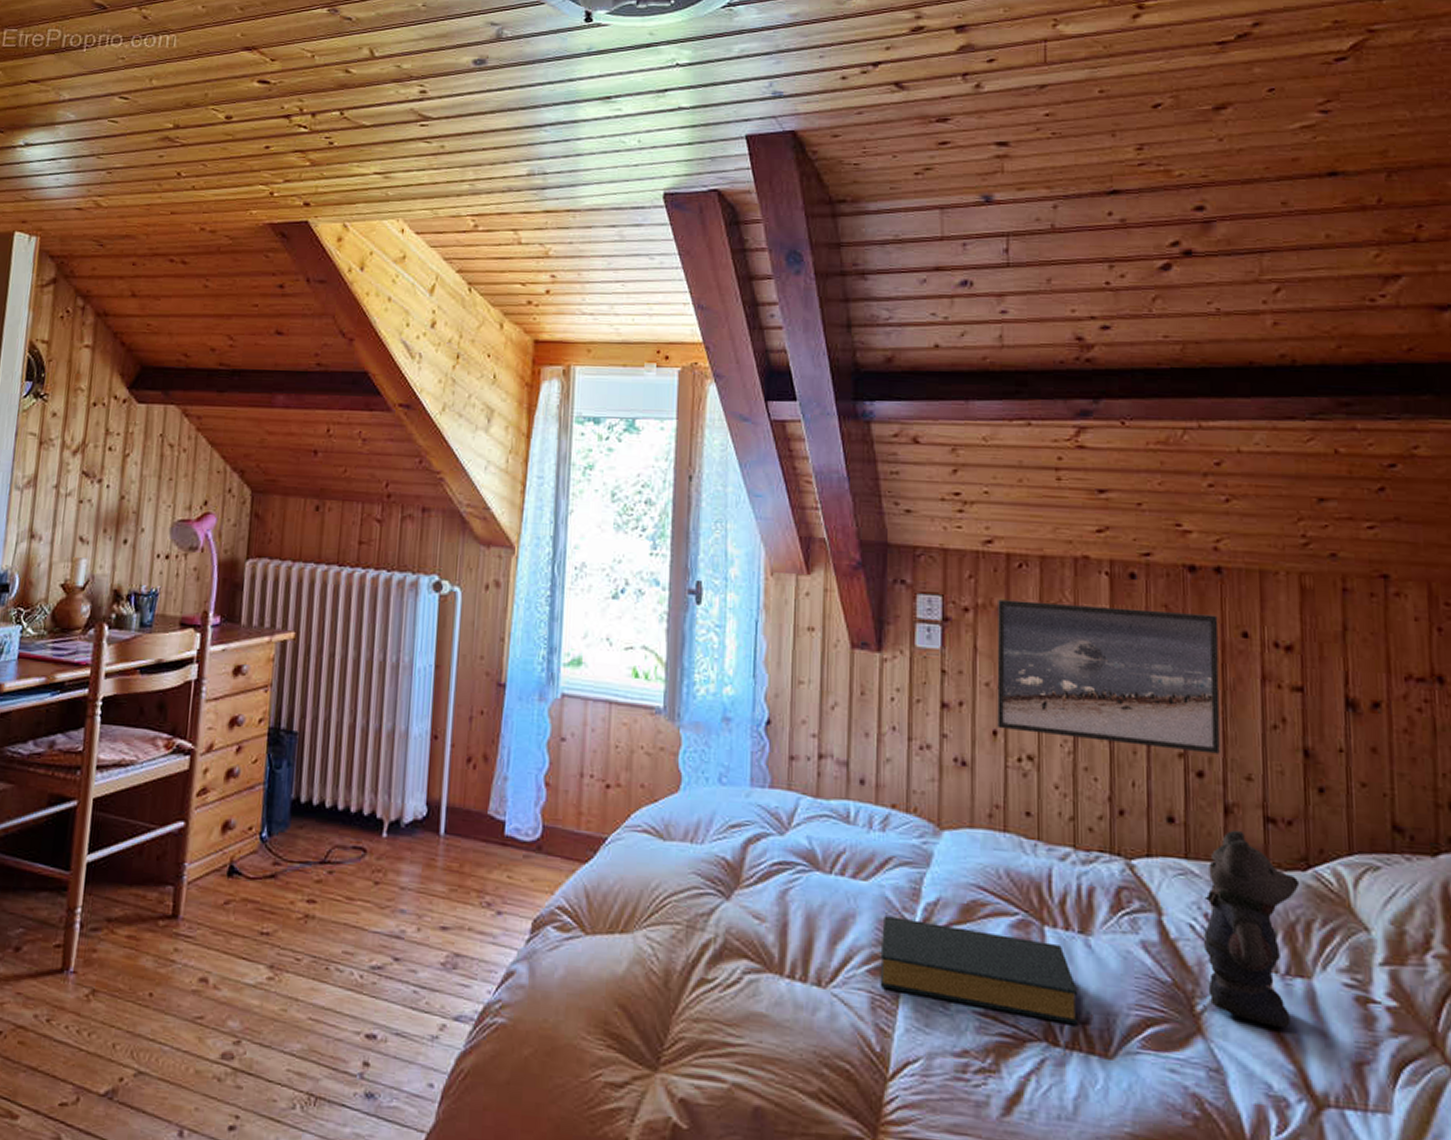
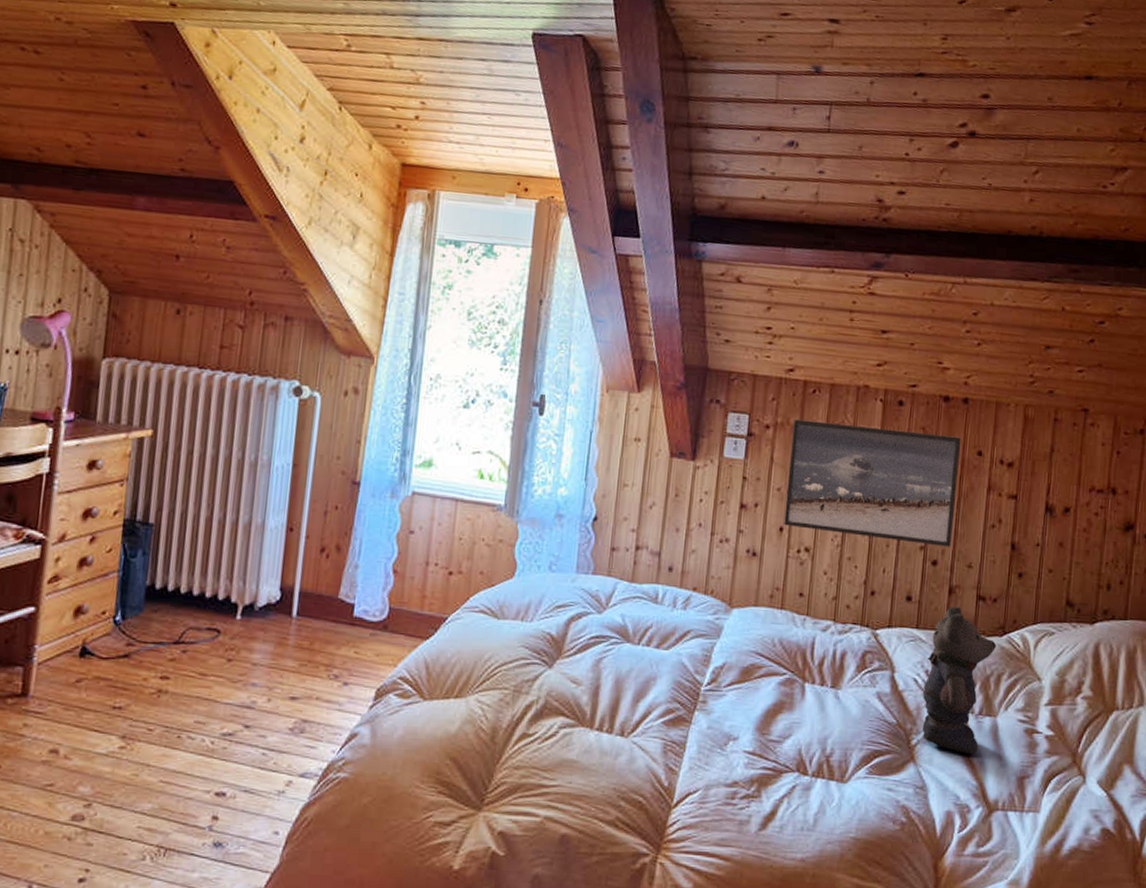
hardback book: present [880,916,1079,1026] -> none [672,678,826,759]

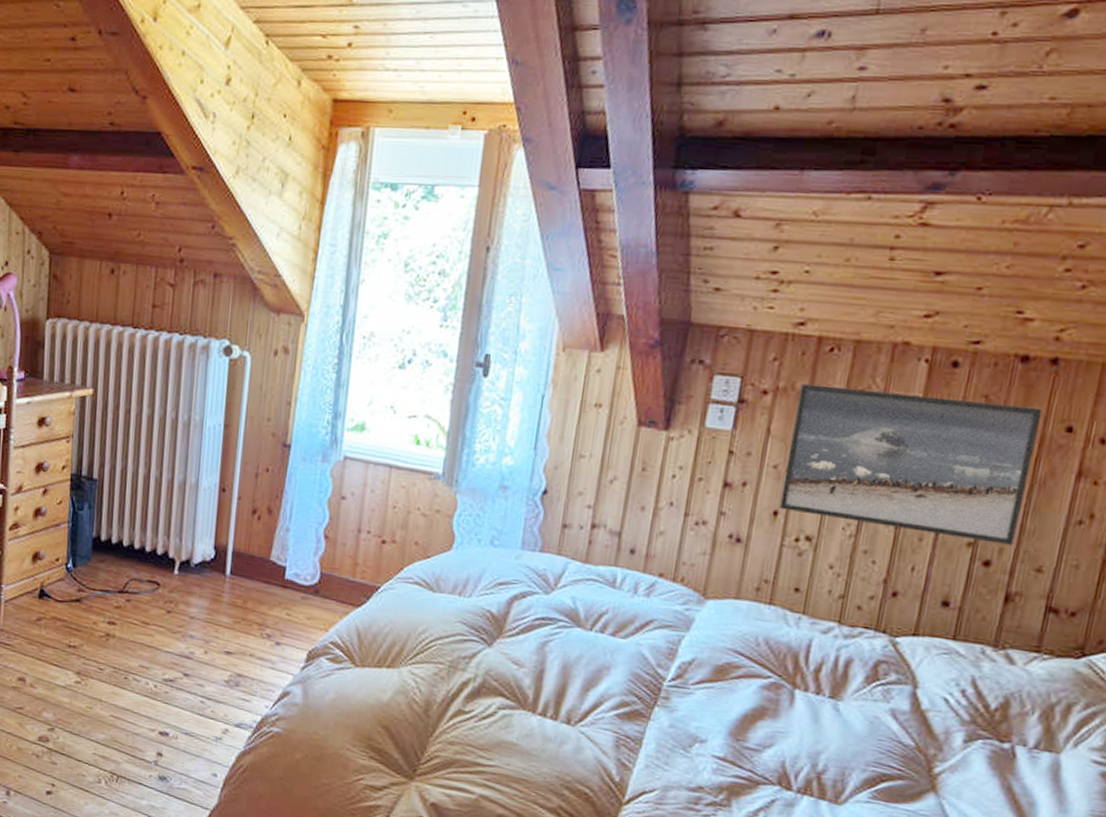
bear: present [910,606,997,754] -> none [932,617,1070,793]

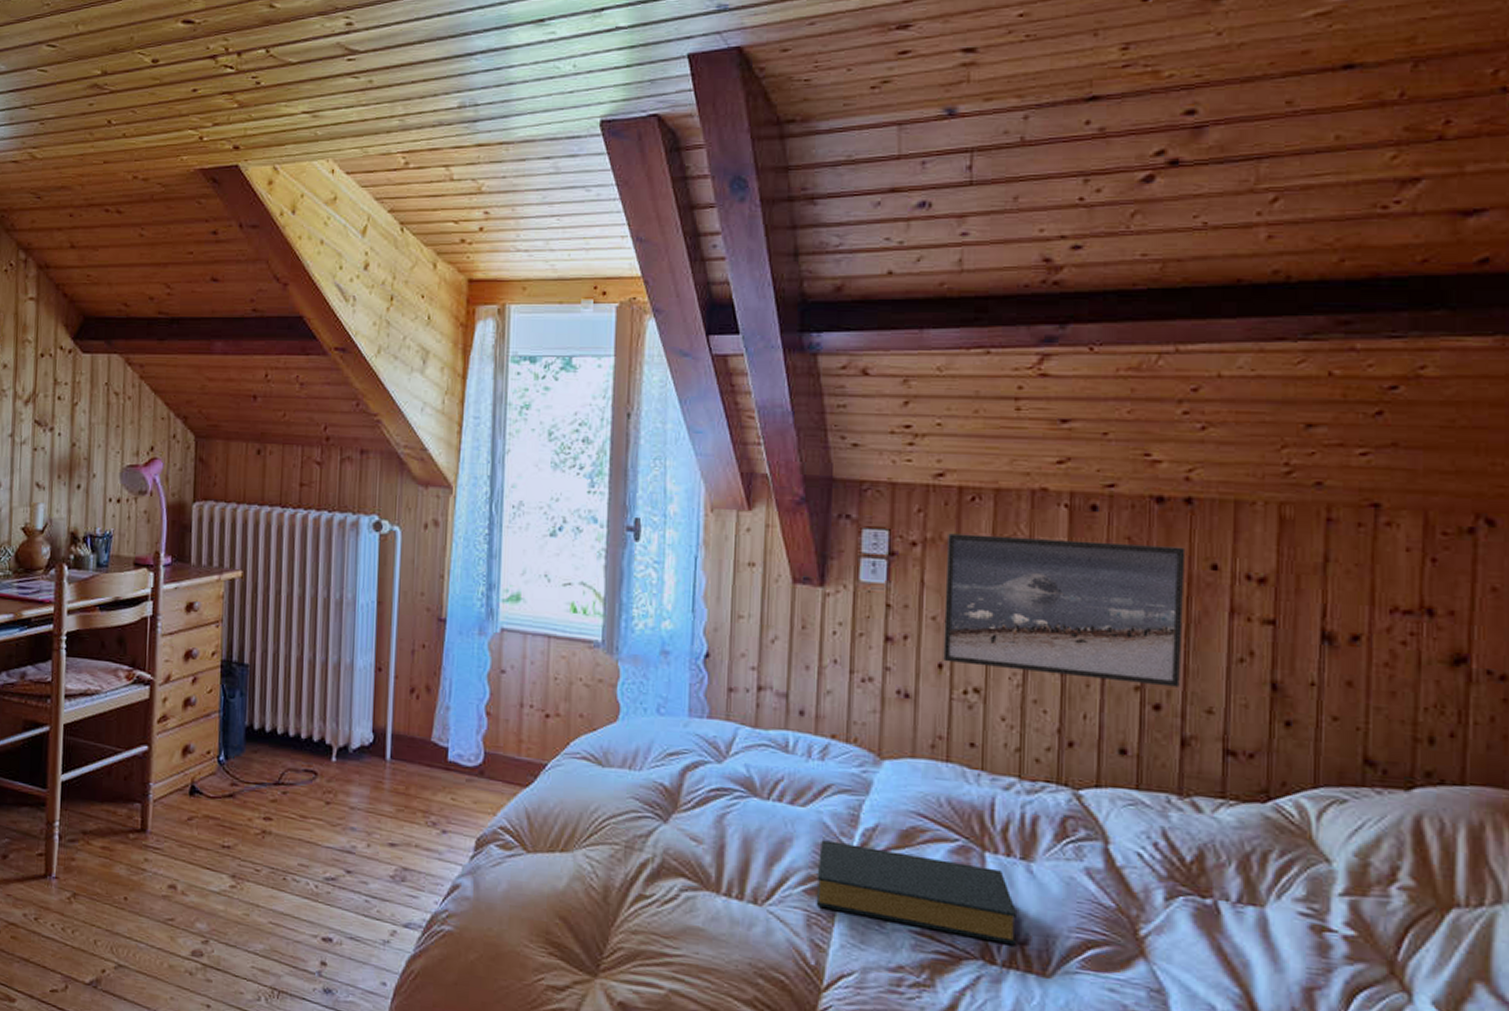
hardback book: none [626,670,819,775] -> present [816,840,1018,946]

